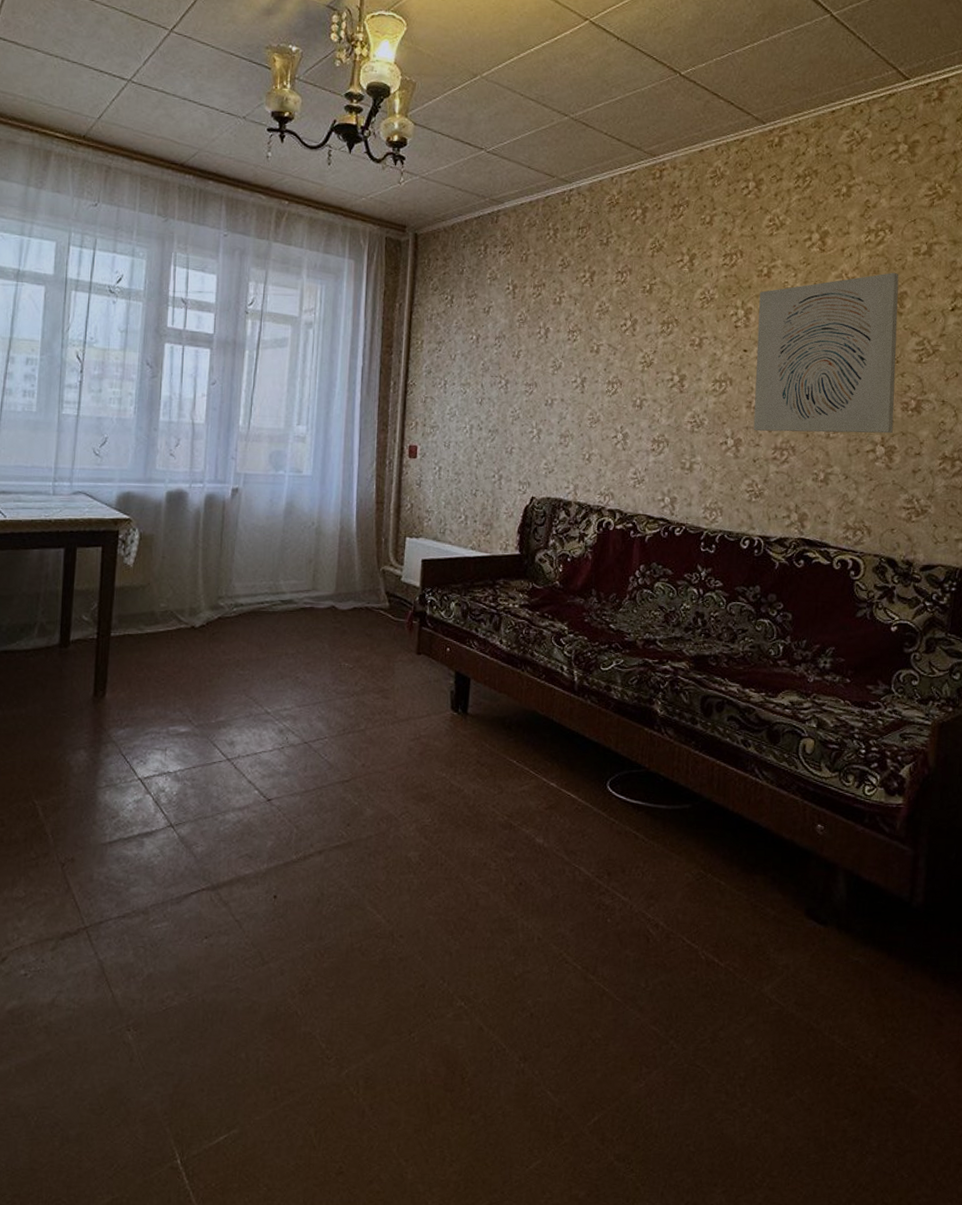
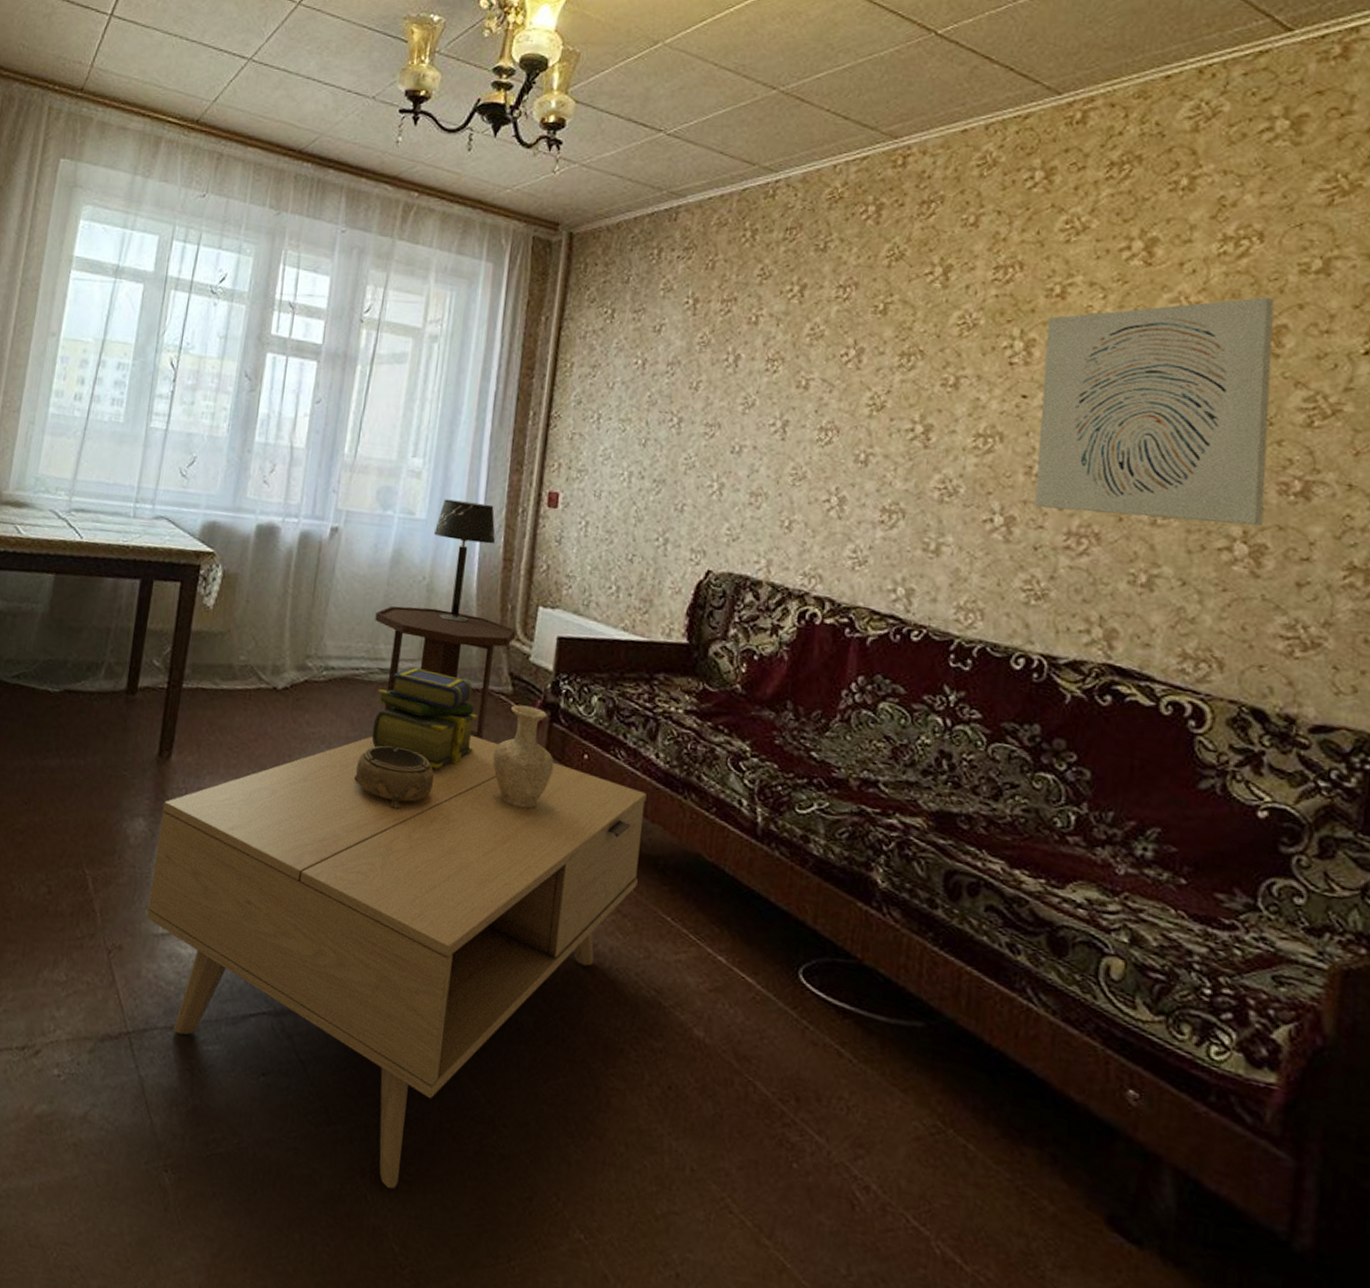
coffee table: none [94,644,494,1002] -> present [147,734,647,1189]
decorative bowl: none [266,662,331,712] -> present [354,745,435,810]
side table: none [274,547,390,647] -> present [375,605,517,739]
stack of books: none [278,597,364,675] -> present [371,667,478,769]
table lamp: none [318,457,370,556] -> present [433,499,496,623]
vase: none [377,616,424,695] -> present [493,704,554,809]

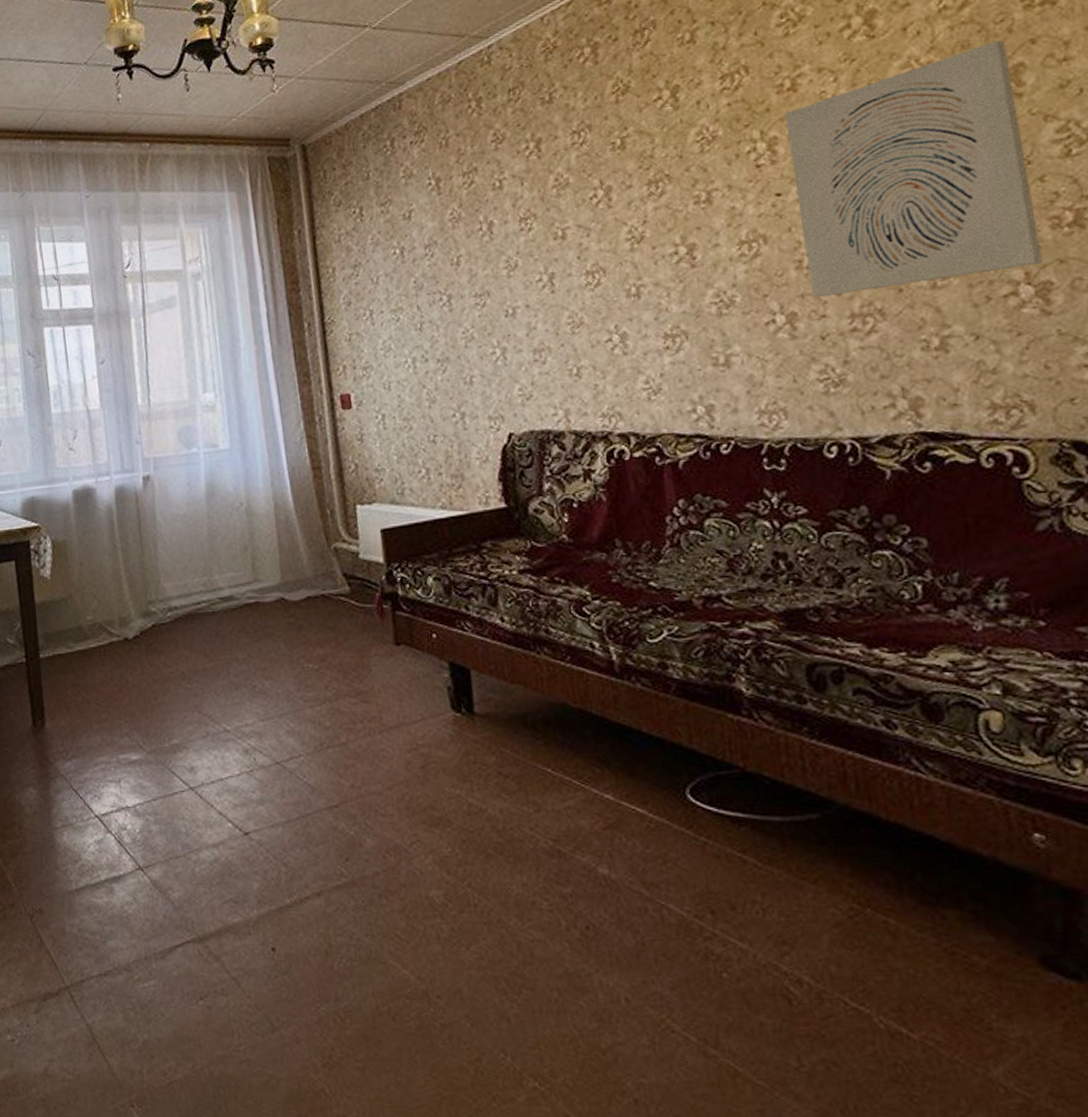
coffee table: present [147,734,647,1189] -> none [49,640,512,1078]
decorative bowl: present [354,745,435,810] -> none [220,667,297,727]
stack of books: present [371,667,478,769] -> none [222,589,326,680]
side table: present [375,605,517,739] -> none [203,527,341,642]
table lamp: present [433,499,496,623] -> none [240,420,301,539]
vase: present [493,704,554,809] -> none [345,600,407,698]

